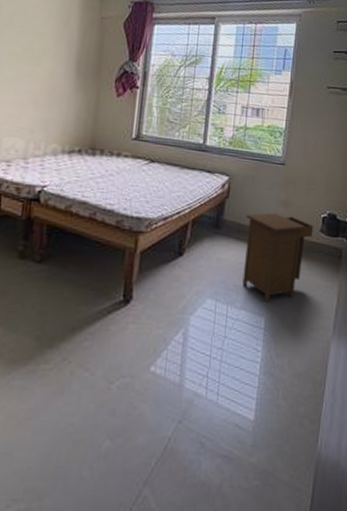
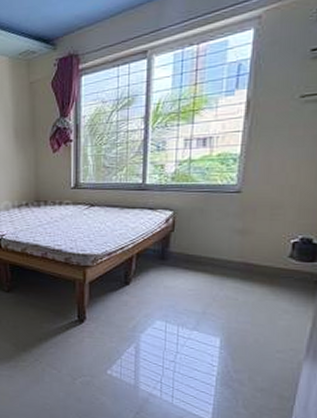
nightstand: present [242,213,314,303] -> none [193,242,280,325]

